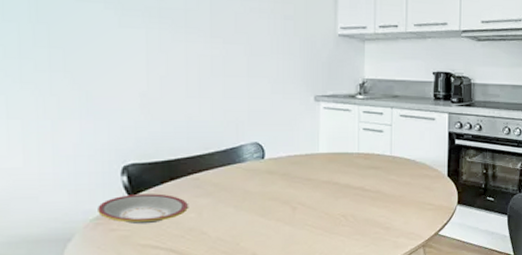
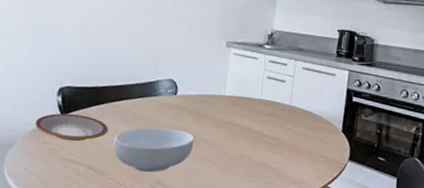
cereal bowl: none [197,196,290,247] -> present [113,127,195,173]

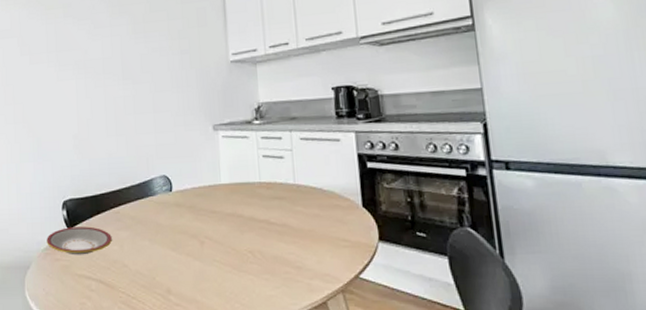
cereal bowl: present [113,127,195,173] -> none [119,229,198,281]

